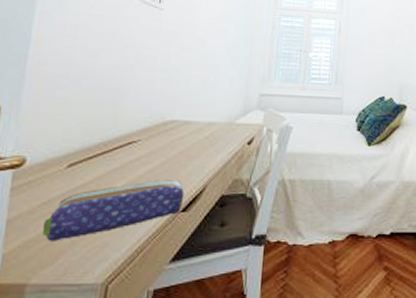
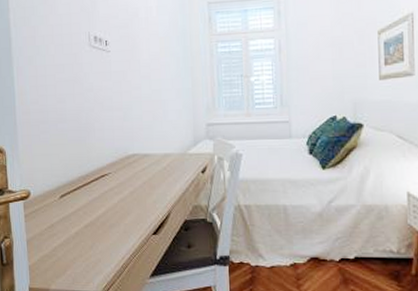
pencil case: present [42,179,185,241] -> none [52,207,154,257]

